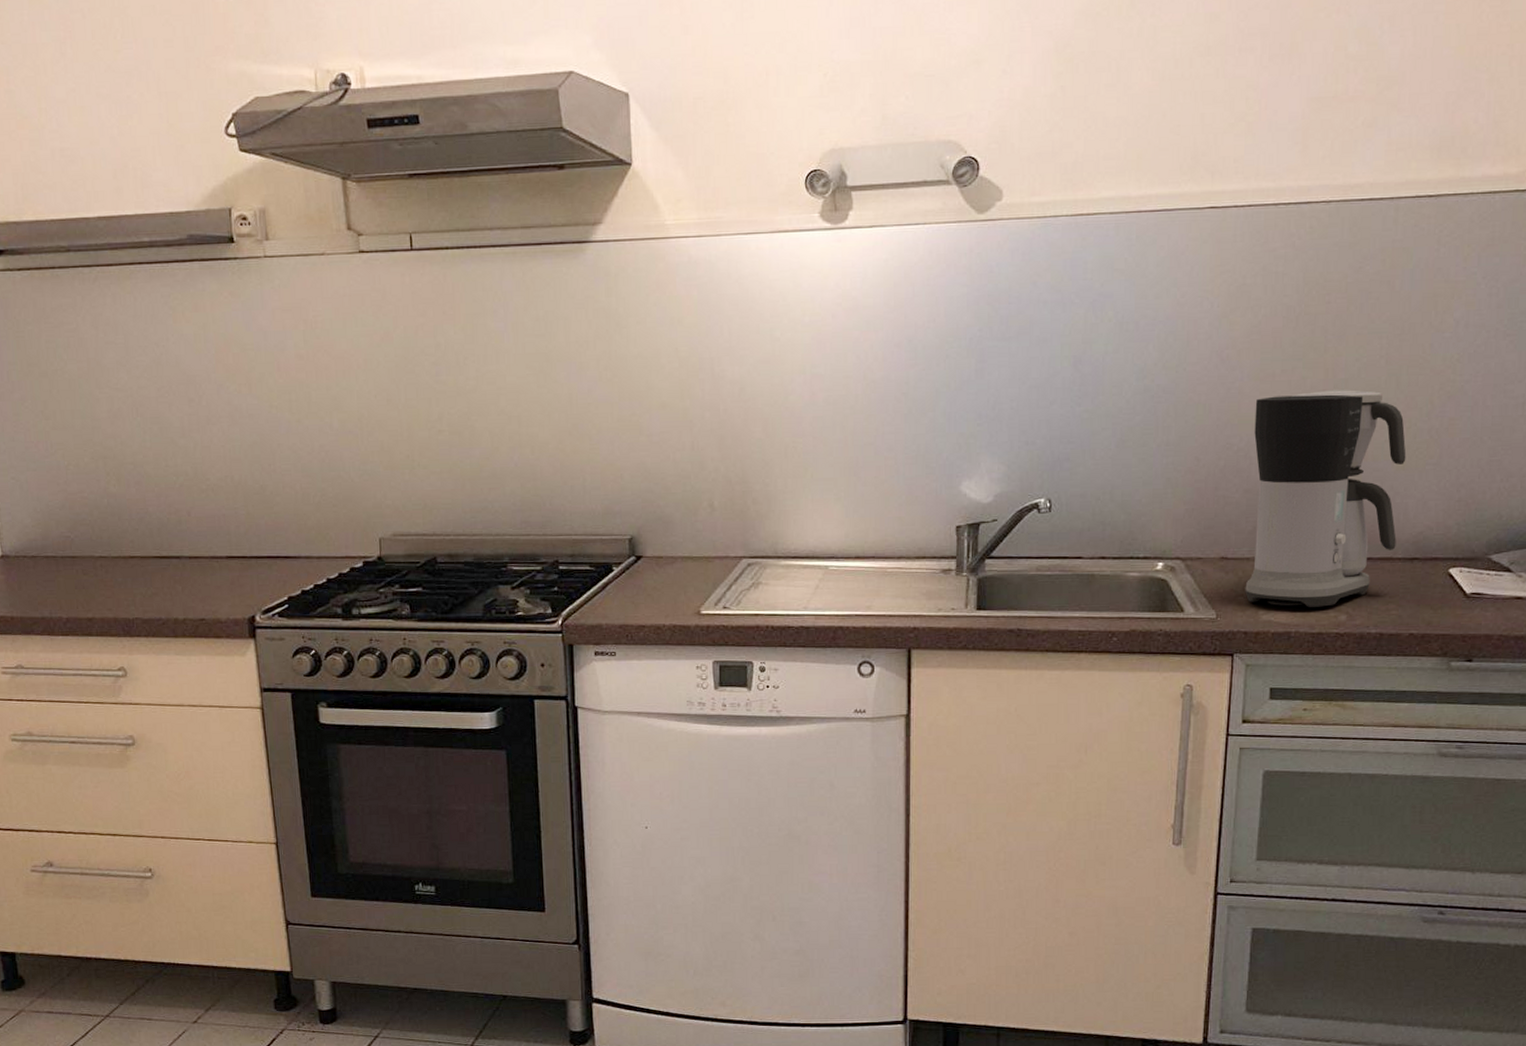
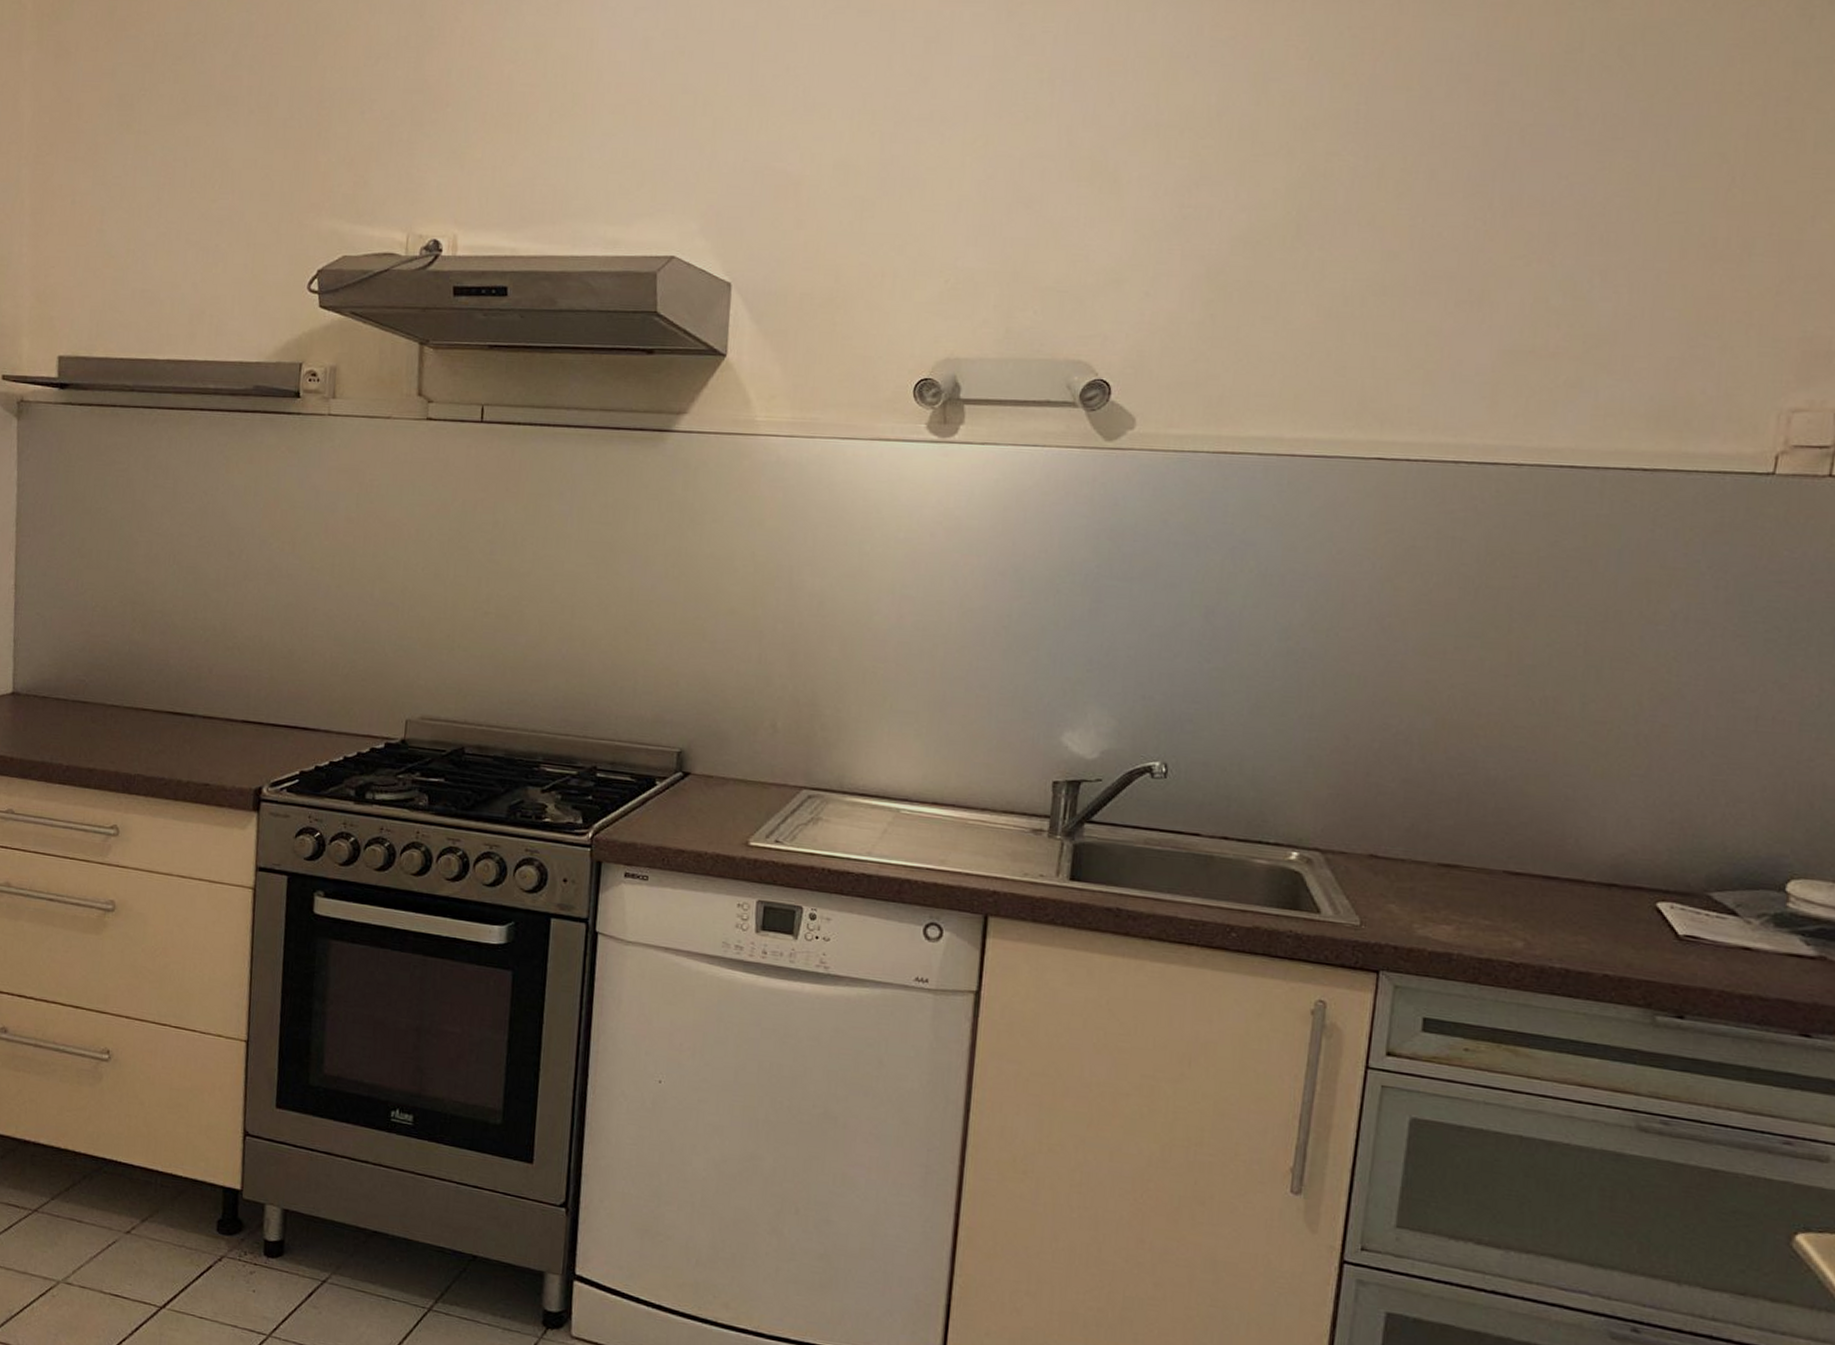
coffee maker: present [1245,390,1406,607] -> none [1397,676,1606,929]

